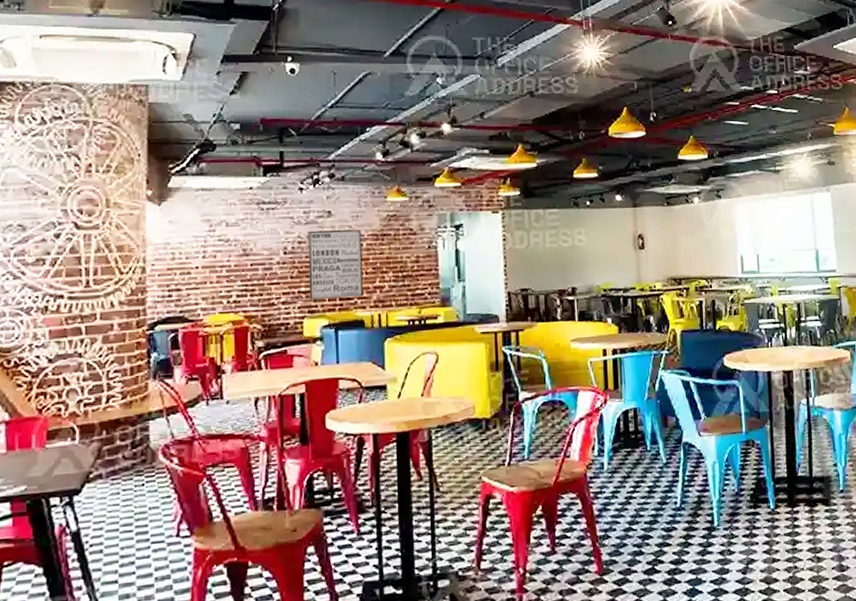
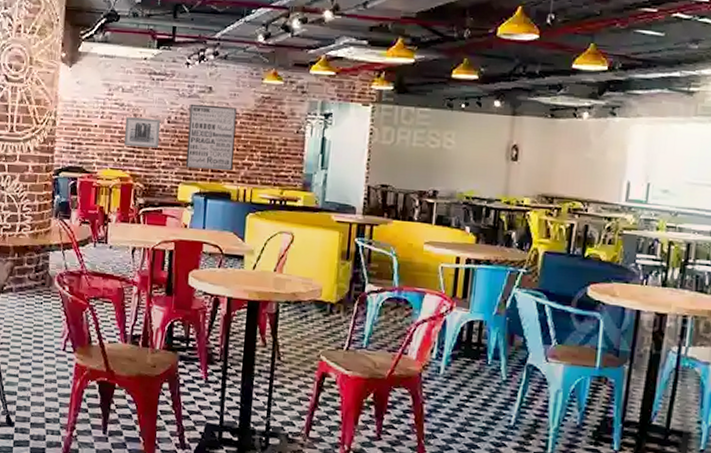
wall art: none [233,251,276,286] -> present [124,117,161,149]

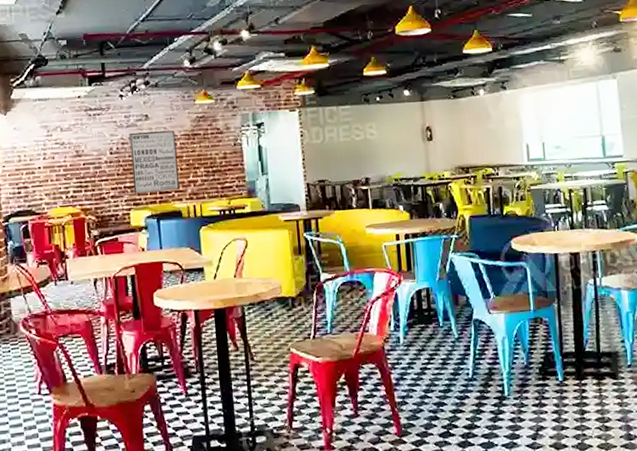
wall art: present [124,117,161,149] -> none [68,152,105,183]

